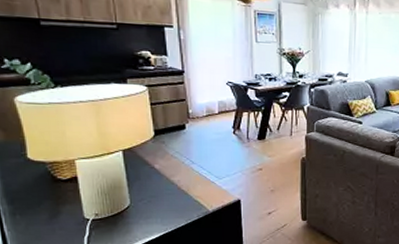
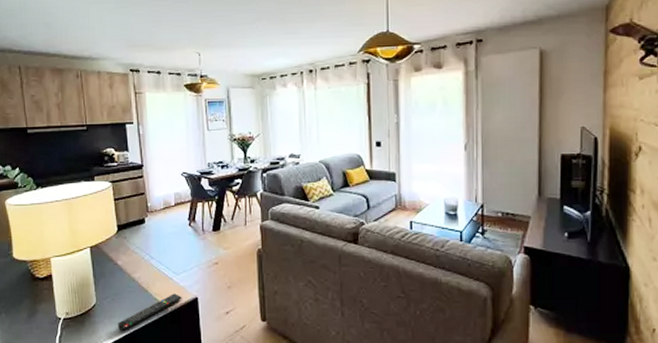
remote control: none [154,196,224,230] -> present [117,293,182,331]

